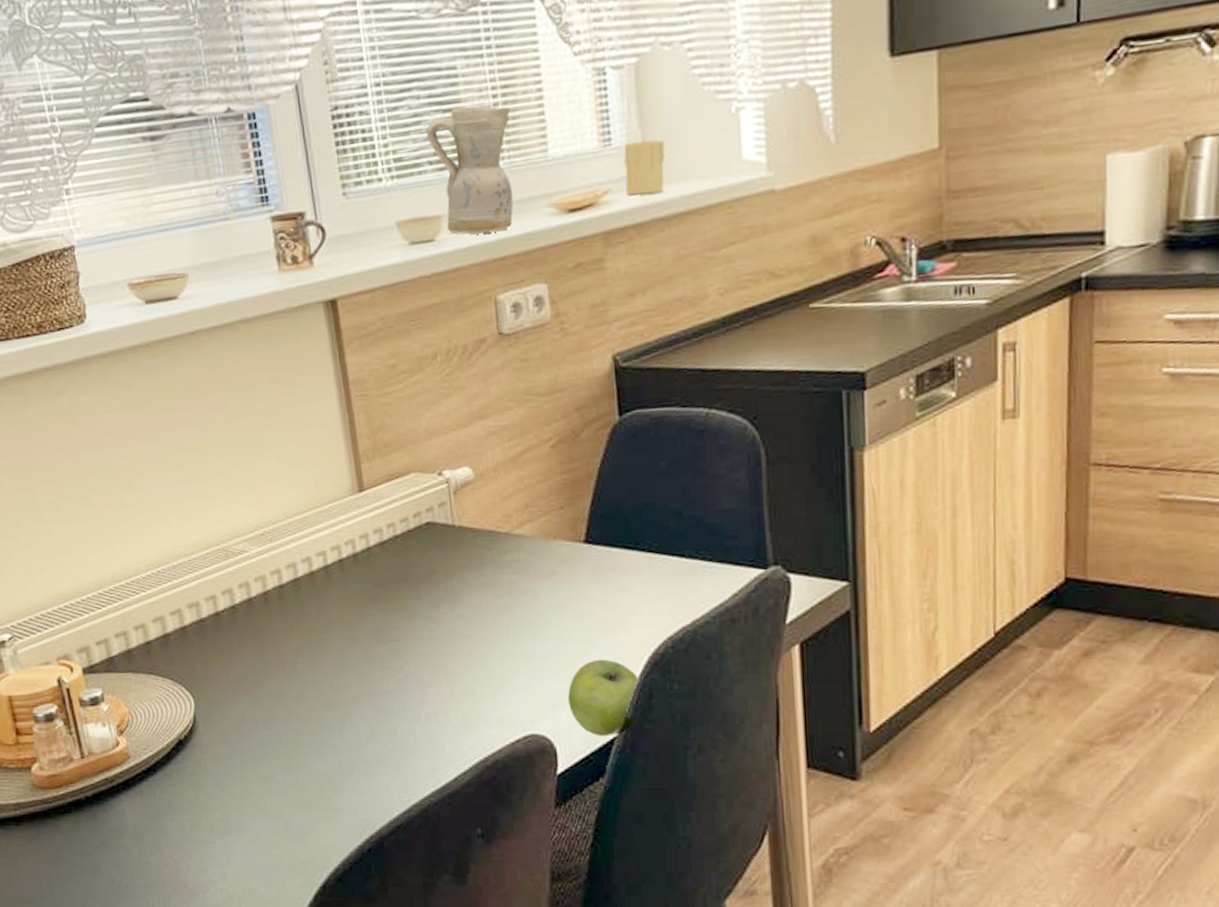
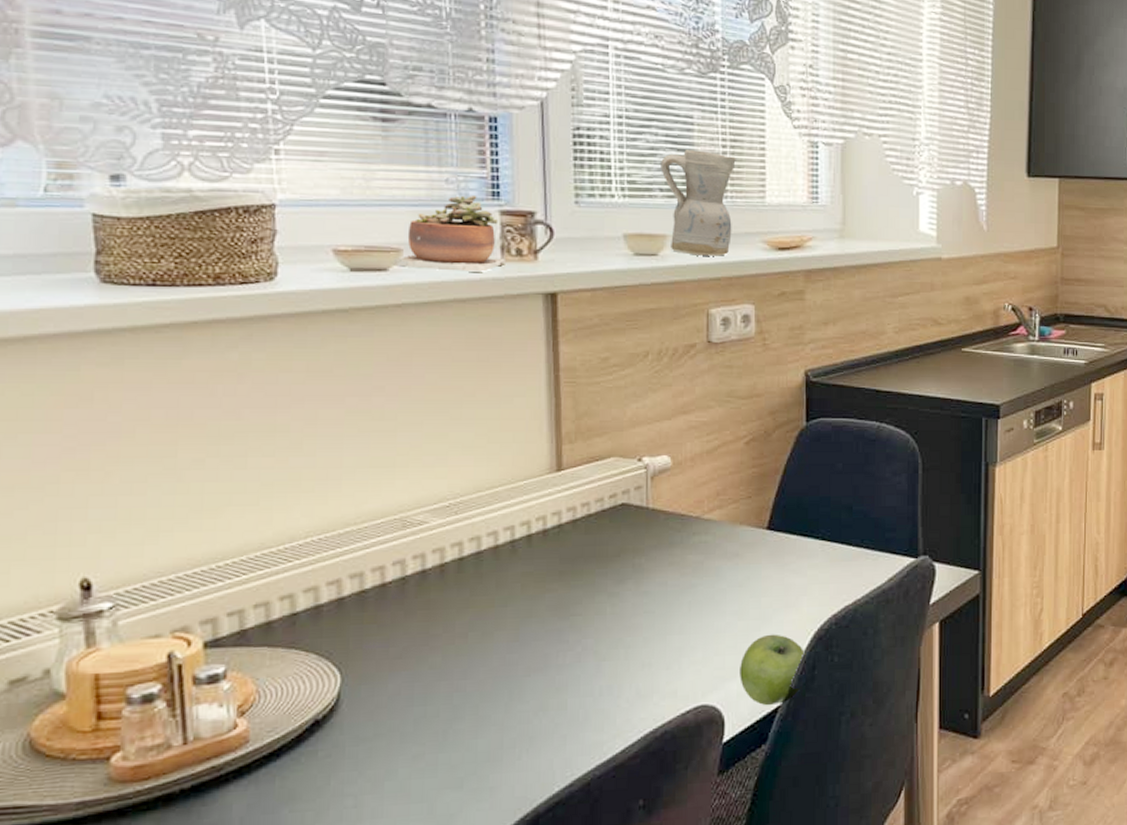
succulent plant: none [181,205,284,293] -> present [393,195,507,272]
candle: present [623,140,665,196] -> none [827,203,860,246]

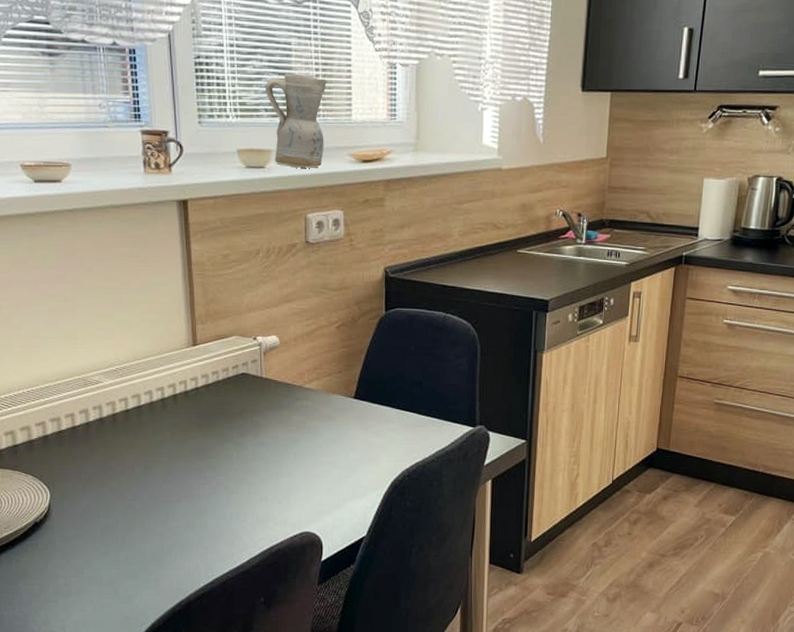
succulent plant: present [393,195,507,272] -> none [65,118,148,183]
fruit: present [740,634,806,706] -> none [334,481,385,536]

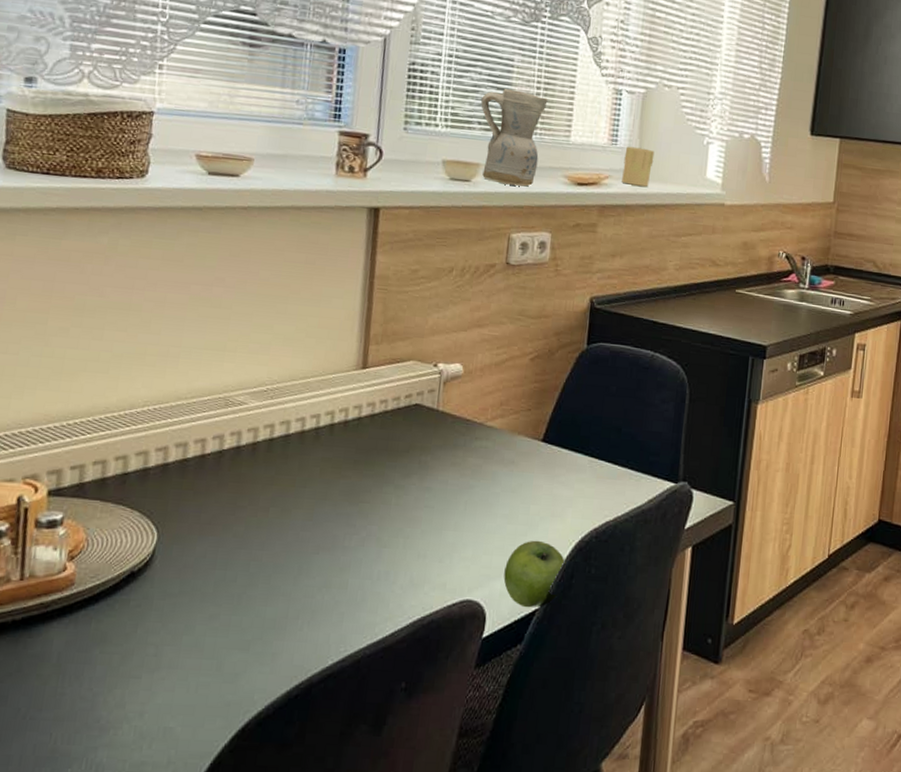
fruit: none [334,481,385,536] -> present [503,540,566,608]
candle: none [403,120,432,158] -> present [622,146,655,187]

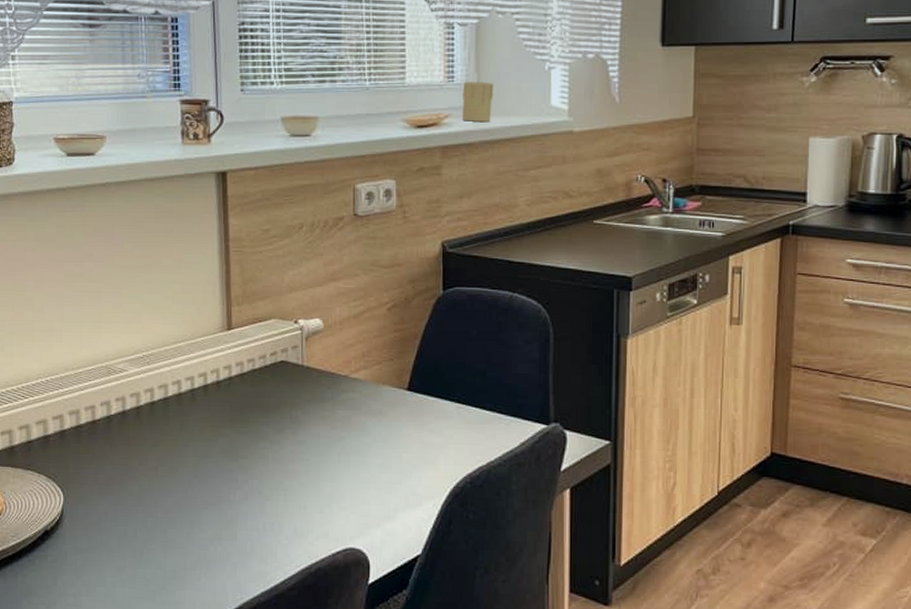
ceramic pitcher: present [481,89,548,187] -> none [313,37,379,135]
fruit: present [503,540,566,608] -> none [383,488,443,554]

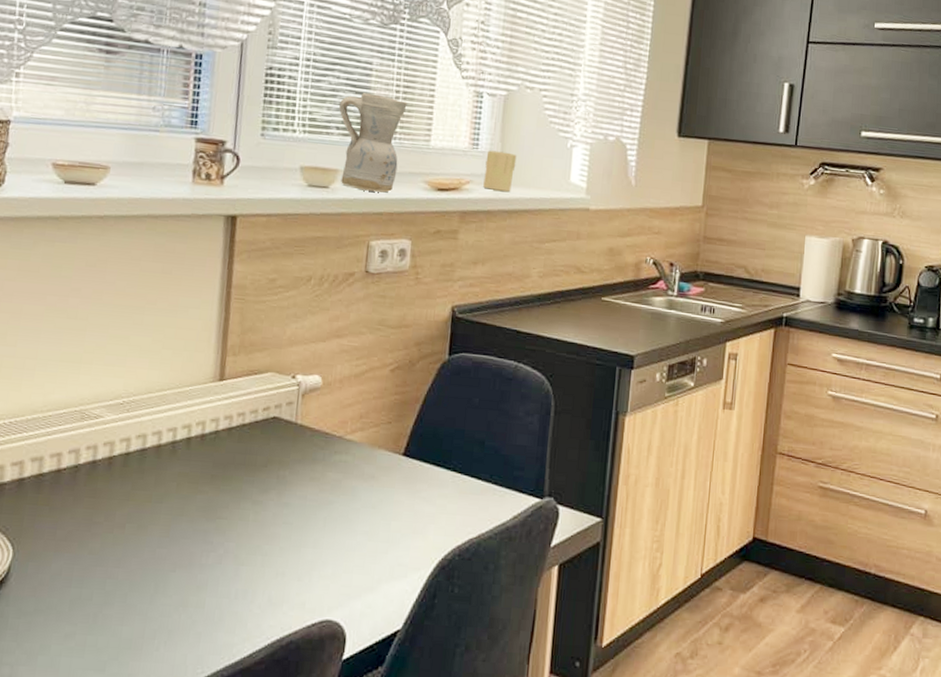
ceramic pitcher: none [313,37,379,135] -> present [339,93,407,193]

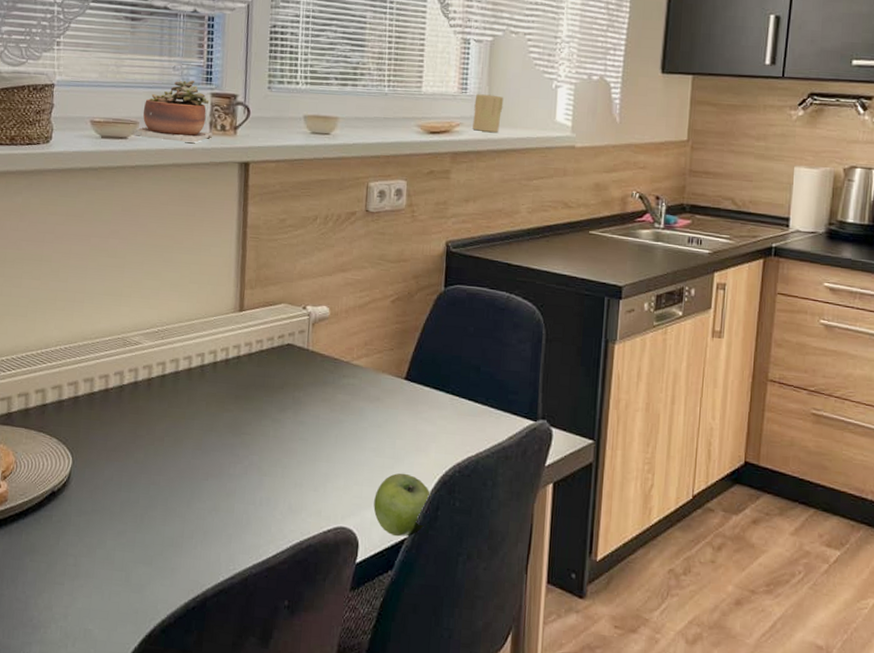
succulent plant: none [101,122,197,192] -> present [131,80,213,143]
ceramic pitcher: present [339,93,407,193] -> none [337,45,399,137]
fruit: none [364,558,428,629] -> present [373,473,431,537]

